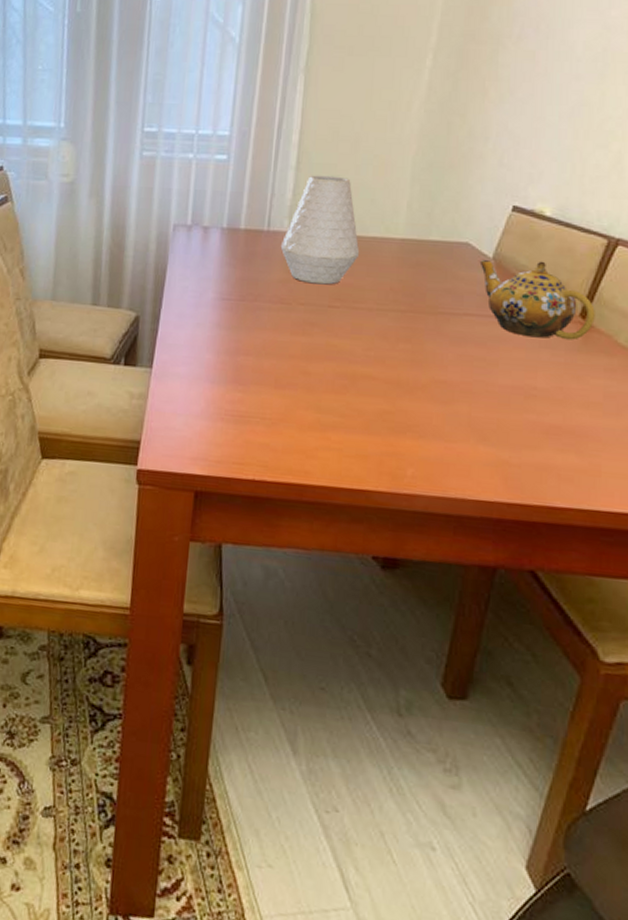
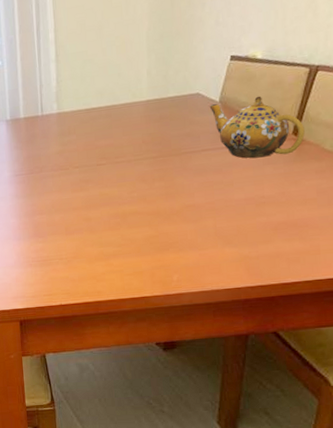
vase: present [280,175,360,285] -> none [53,60,115,150]

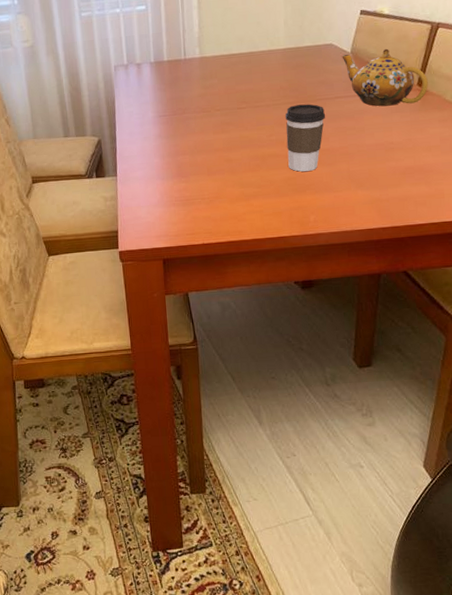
coffee cup: none [147,158,191,230] -> present [285,104,326,172]

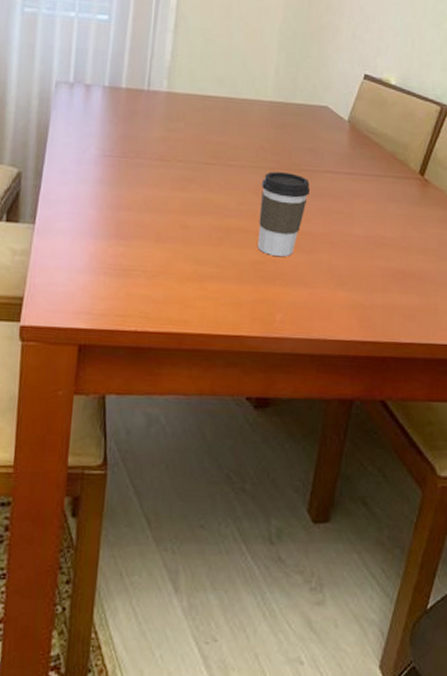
teapot: present [341,48,428,107] -> none [337,122,431,195]

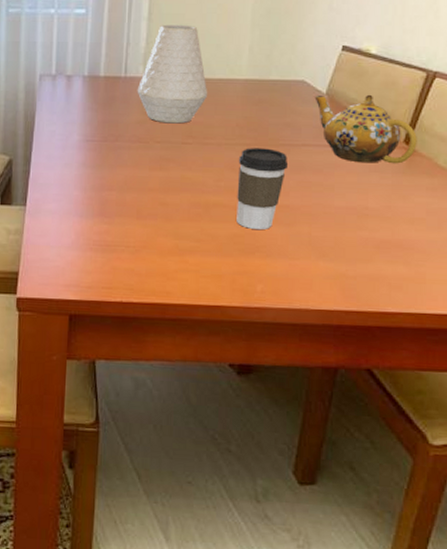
vase: none [160,38,233,143] -> present [137,24,208,124]
teapot: none [337,122,431,195] -> present [314,94,417,164]

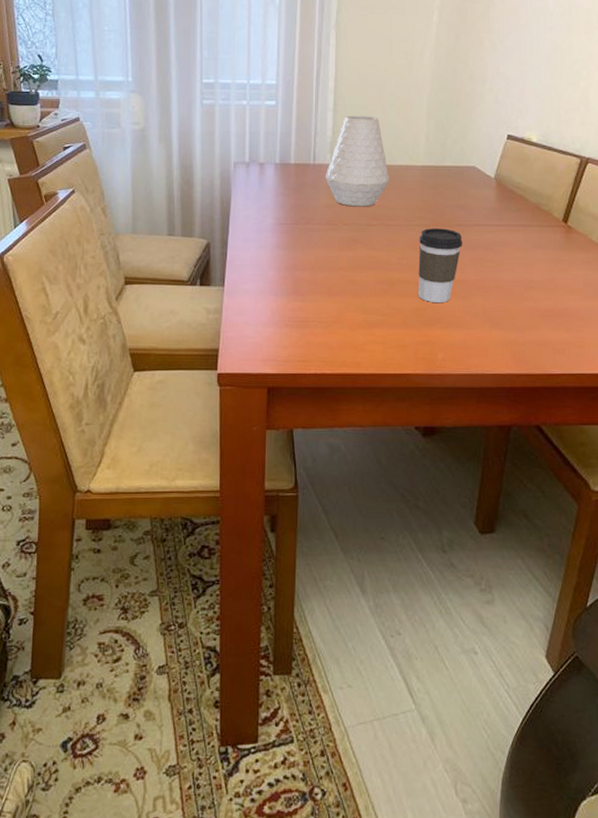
teapot: present [314,94,417,164] -> none [484,178,574,241]

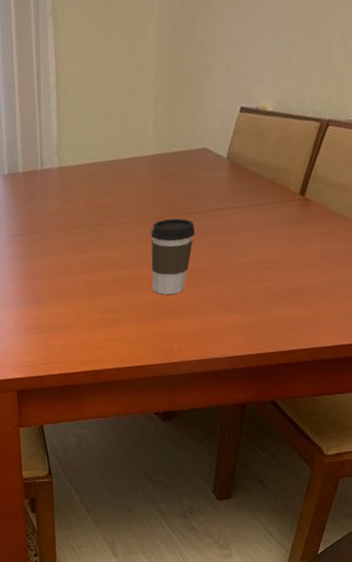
vase: present [325,115,390,207] -> none [53,109,119,209]

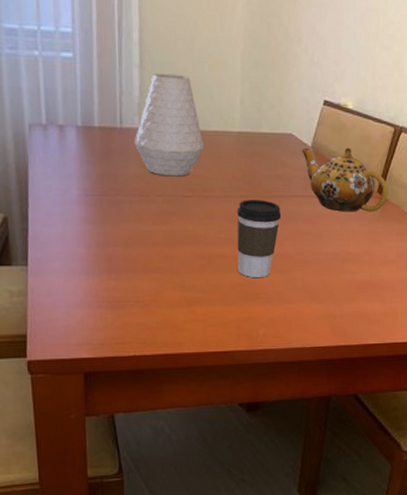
vase: none [53,109,119,209] -> present [134,73,205,177]
teapot: none [216,152,312,220] -> present [301,147,388,212]

